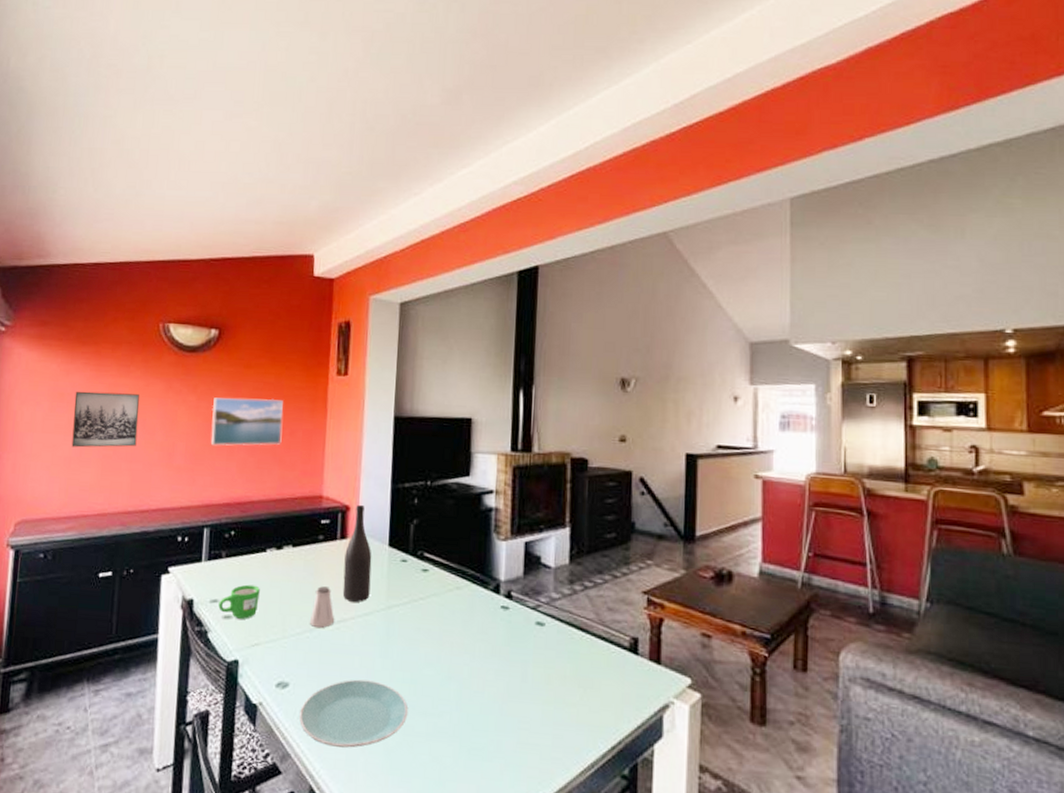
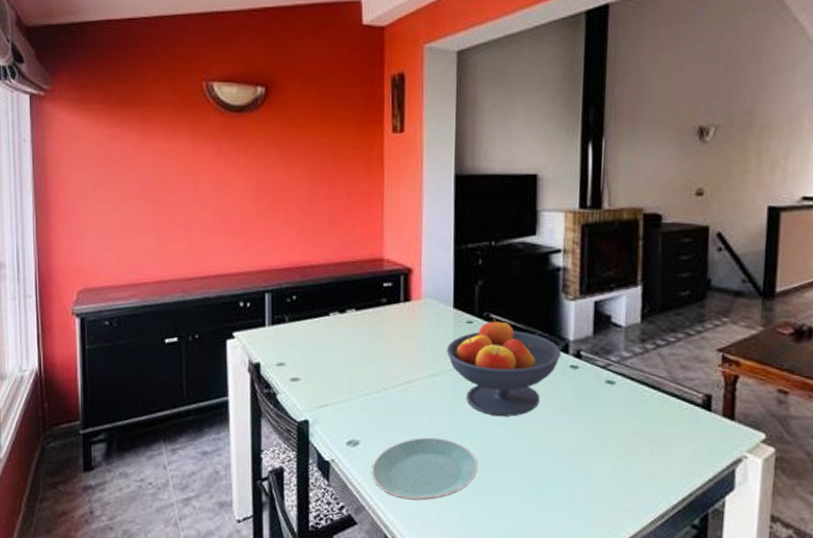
wall art: present [71,391,140,448] -> none [123,156,190,215]
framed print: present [210,397,284,446] -> none [264,159,339,210]
mug: present [218,584,260,619] -> none [285,348,325,381]
saltshaker: present [309,586,334,628] -> none [376,349,401,389]
wine bottle: present [342,505,372,602] -> none [408,267,437,364]
fruit bowl: none [380,557,493,658] -> present [446,318,562,417]

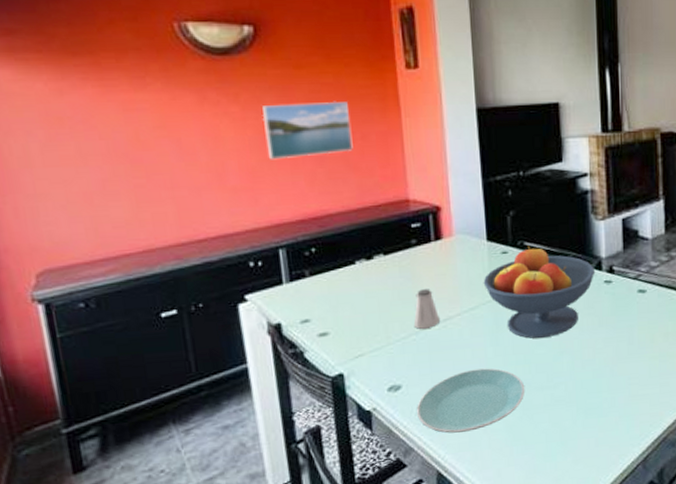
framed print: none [264,159,339,210] -> present [262,101,353,160]
saltshaker: none [376,349,401,389] -> present [413,289,439,329]

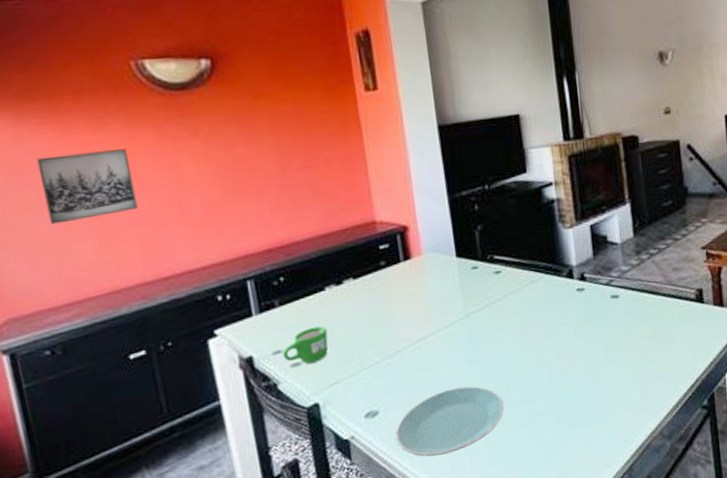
wall art: none [77,110,175,180] -> present [36,149,138,225]
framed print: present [262,101,353,160] -> none [223,128,317,192]
mug: none [310,299,356,334] -> present [282,326,328,364]
saltshaker: present [413,289,439,329] -> none [387,310,414,352]
fruit bowl: present [483,245,596,339] -> none [455,259,567,353]

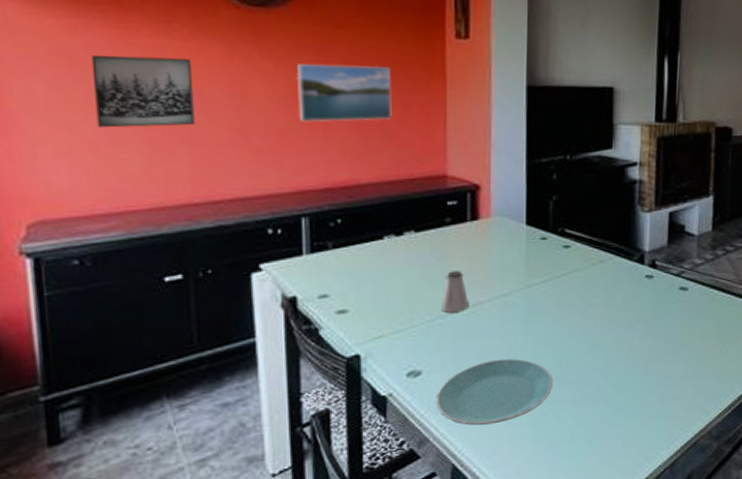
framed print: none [223,128,317,192] -> present [296,64,392,122]
mug: present [282,326,328,364] -> none [329,275,379,312]
saltshaker: none [387,310,414,352] -> present [440,271,469,313]

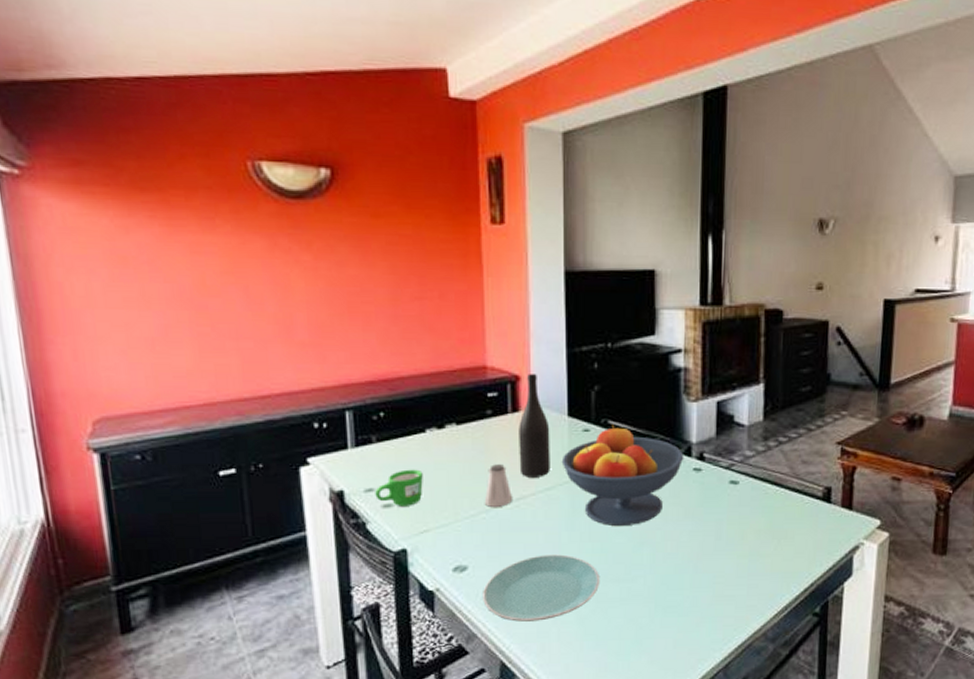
wall art: present [91,54,195,128] -> none [143,253,241,325]
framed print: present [296,64,392,122] -> none [335,254,430,315]
mug: none [329,275,379,312] -> present [375,469,423,506]
wine bottle: none [477,184,508,284] -> present [519,374,550,477]
fruit bowl: none [518,233,637,330] -> present [561,424,684,526]

